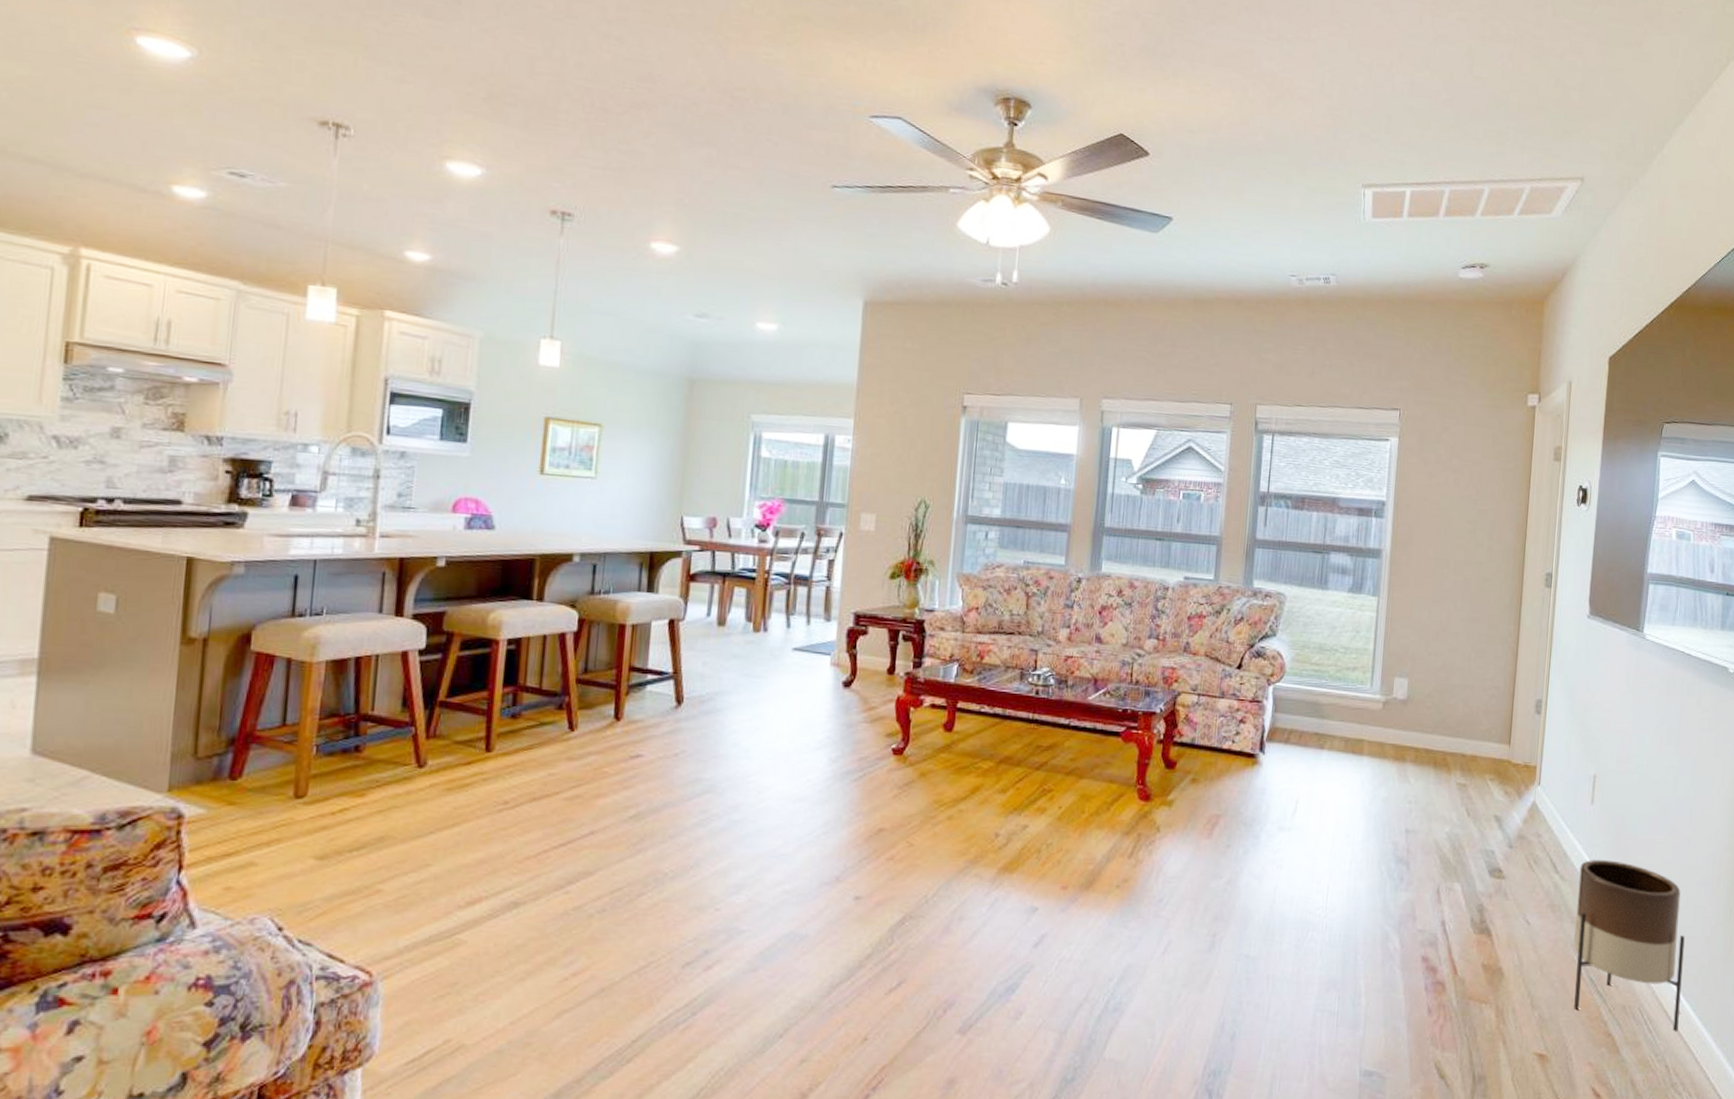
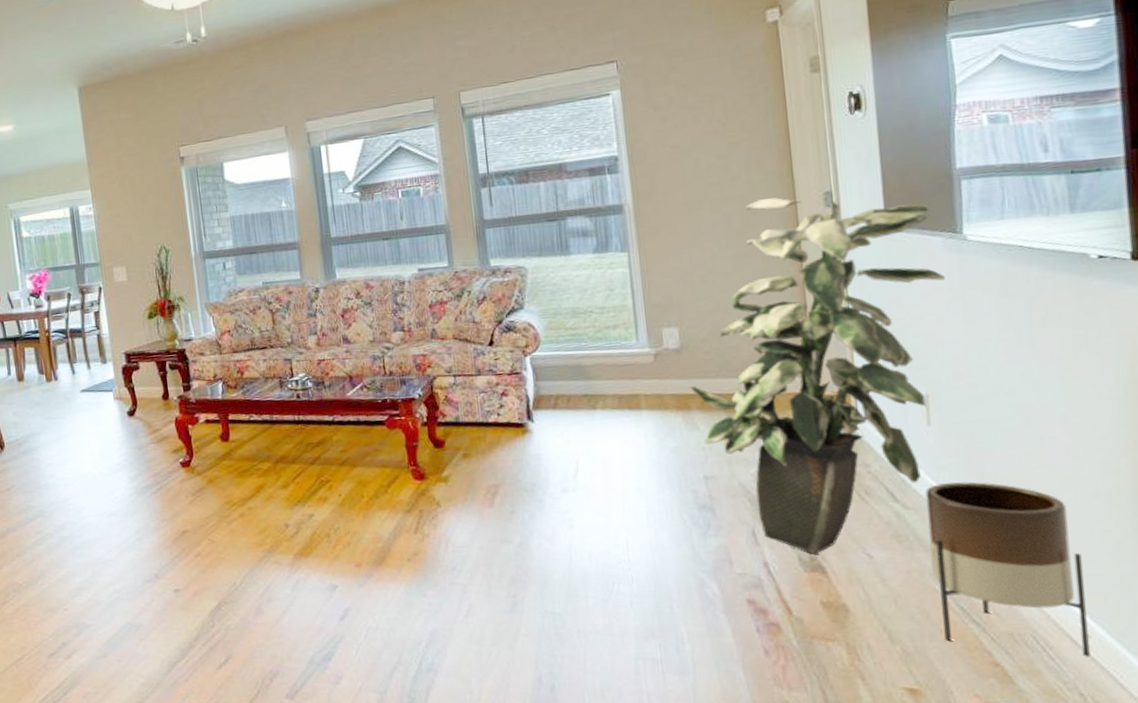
indoor plant: none [1408,569,1625,917] -> present [689,197,945,554]

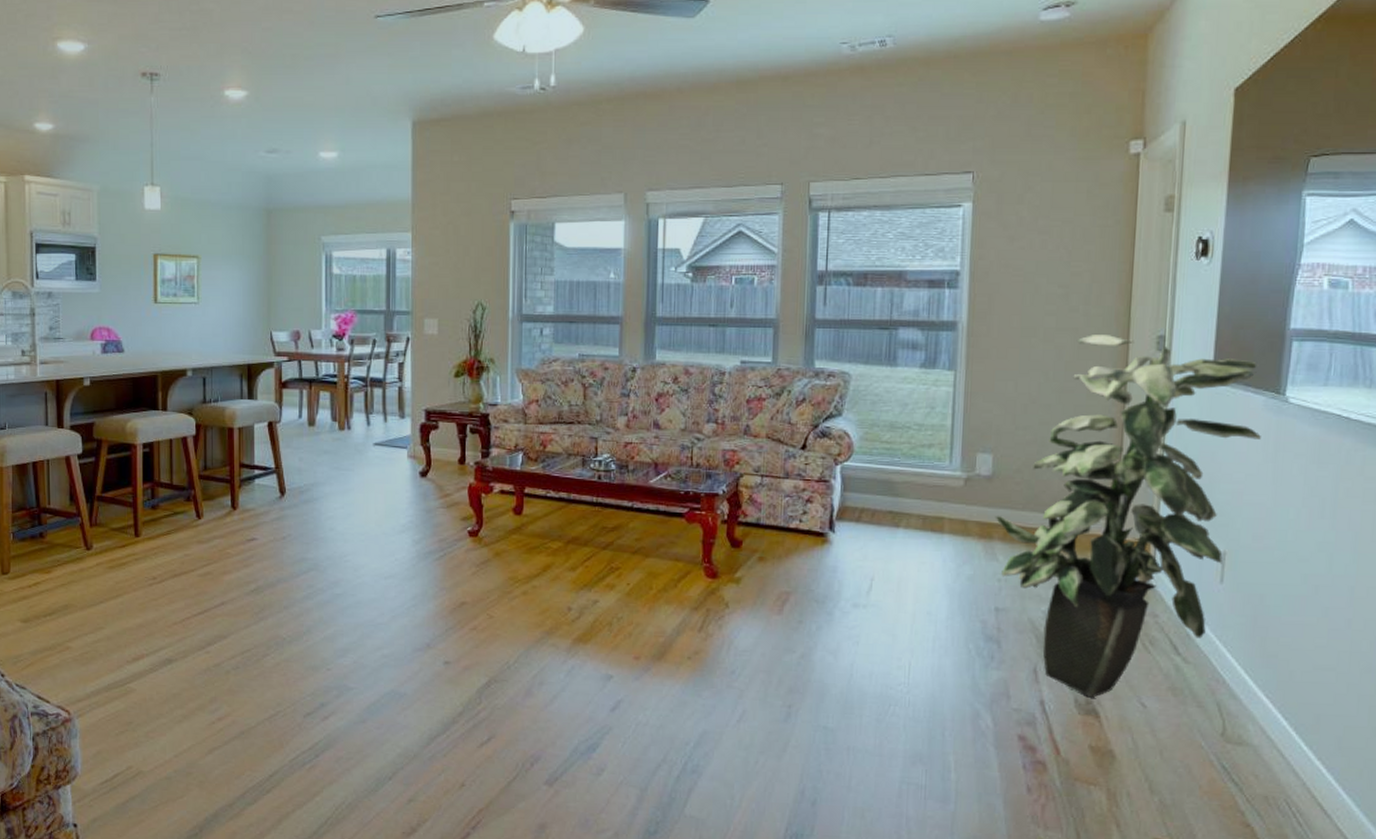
planter: present [925,481,1090,657] -> none [1201,642,1345,827]

